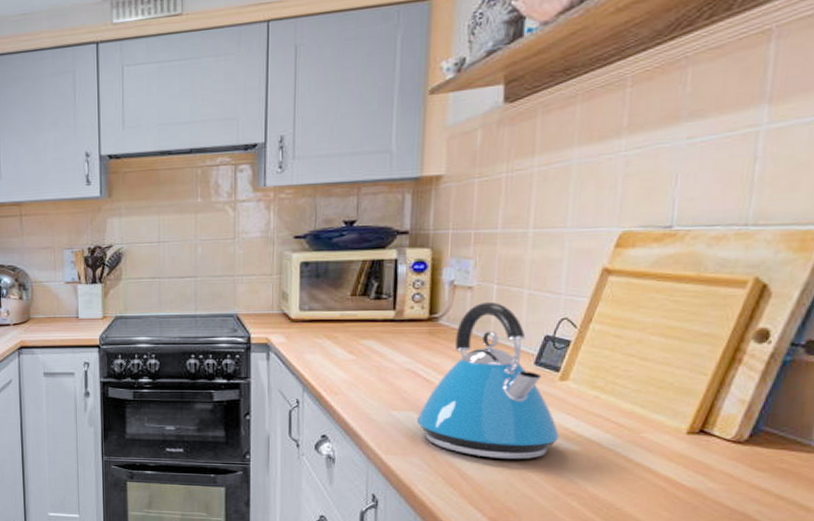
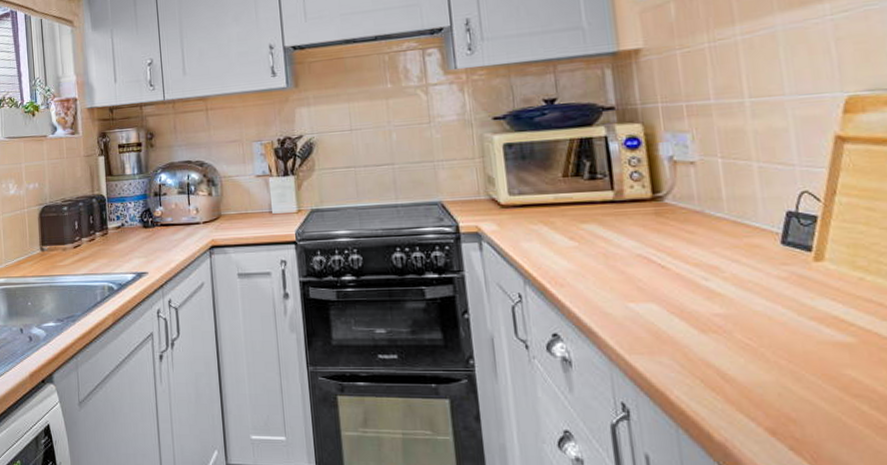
kettle: present [416,301,559,460] -> none [658,176,828,356]

